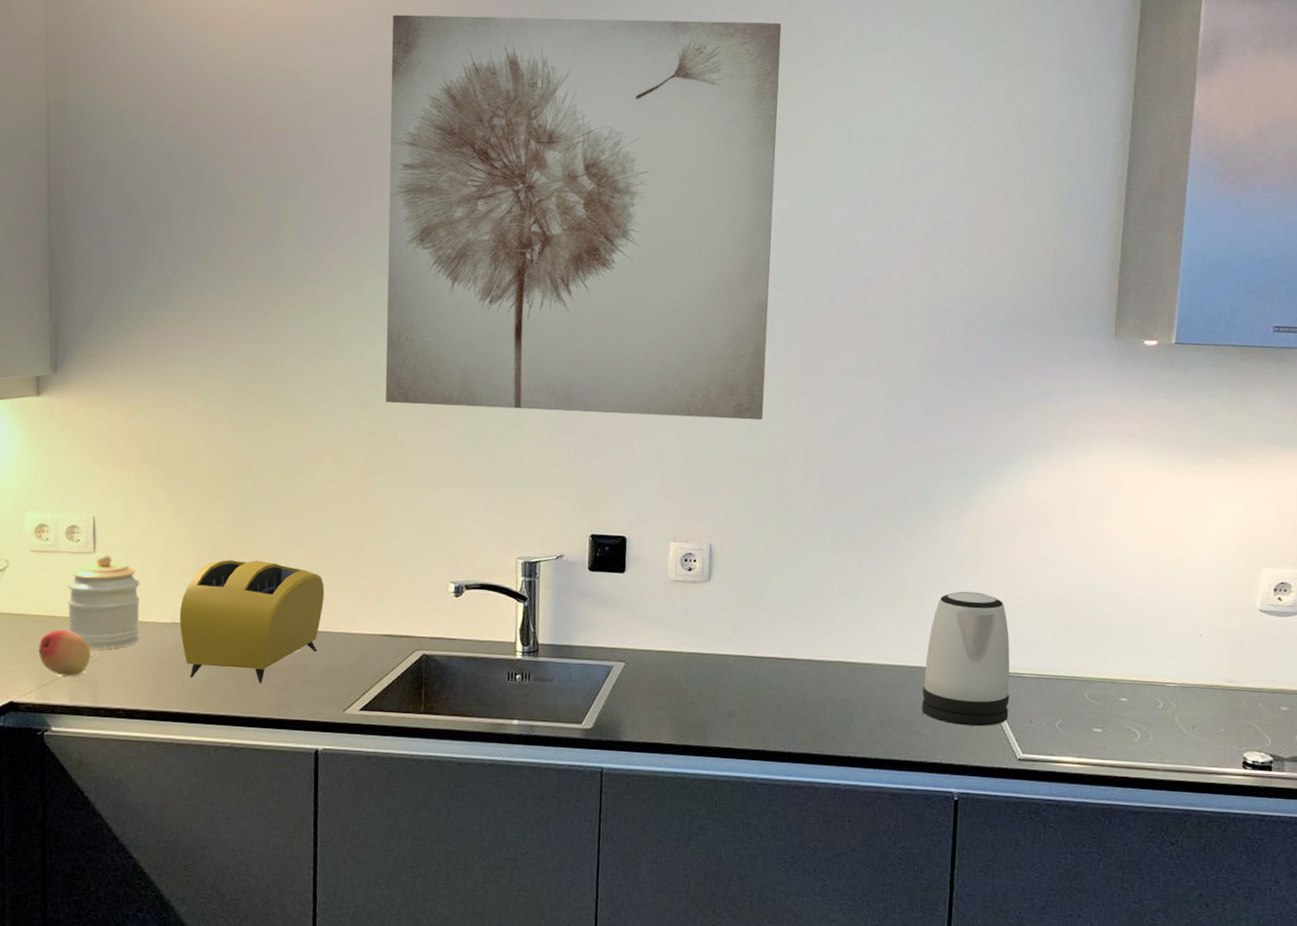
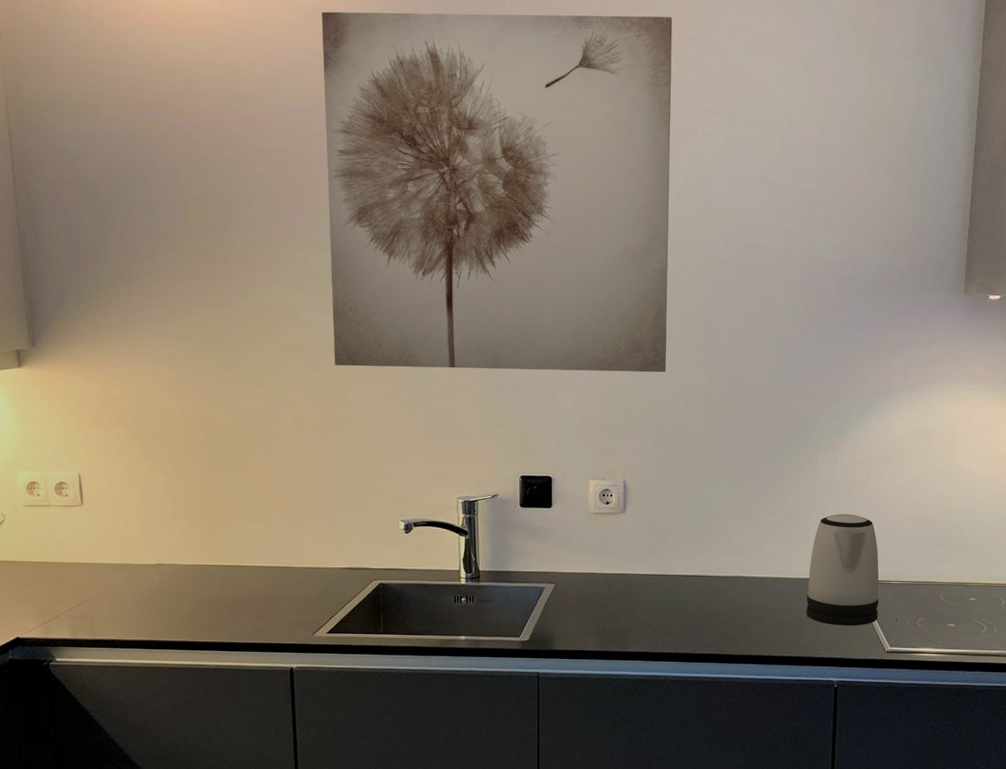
fruit: present [38,629,92,677] -> none [38,573,86,614]
jar: present [67,553,140,650] -> none [60,506,128,590]
toaster: present [179,560,325,683] -> none [163,507,291,613]

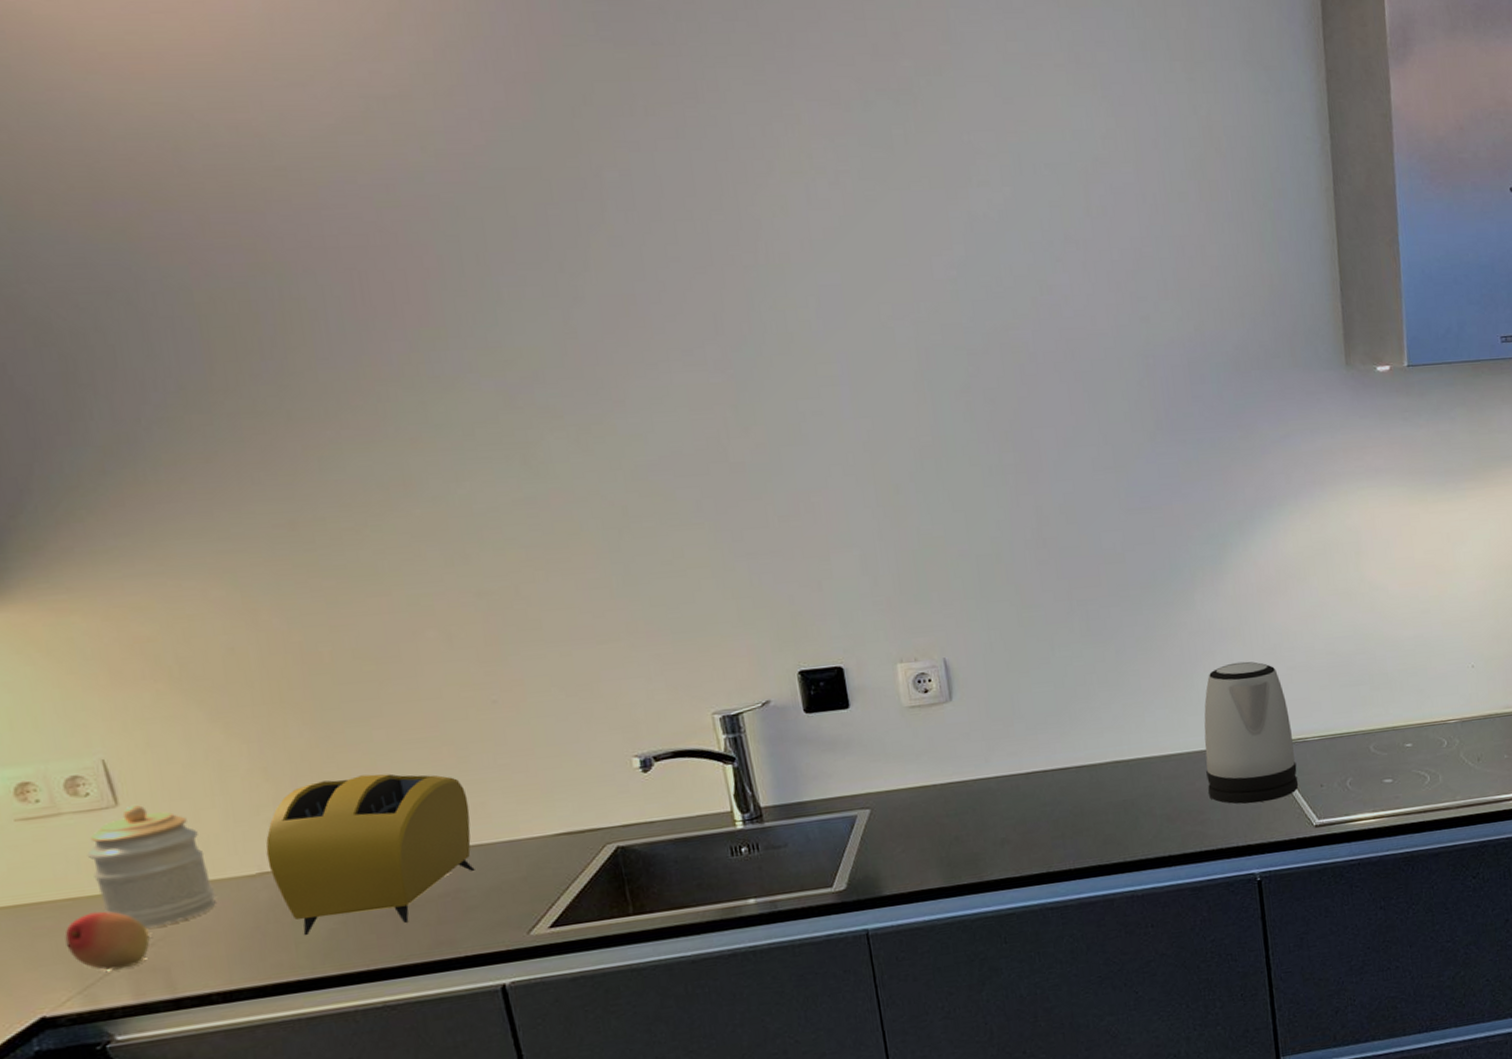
fruit: none [38,573,86,614] -> present [65,911,150,971]
jar: none [60,506,128,590] -> present [86,804,216,929]
toaster: none [163,507,291,613] -> present [265,774,475,936]
wall art: present [321,11,673,373] -> none [382,26,979,553]

